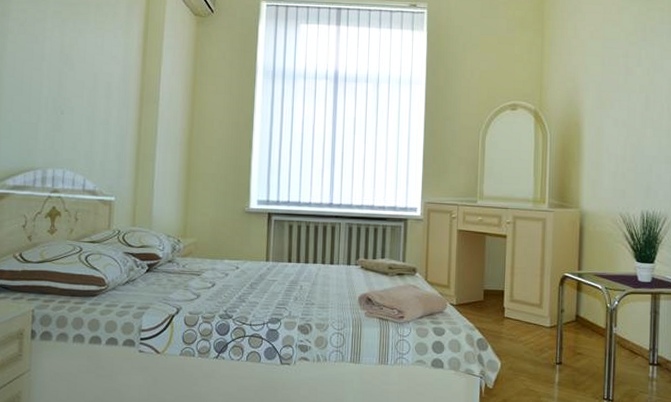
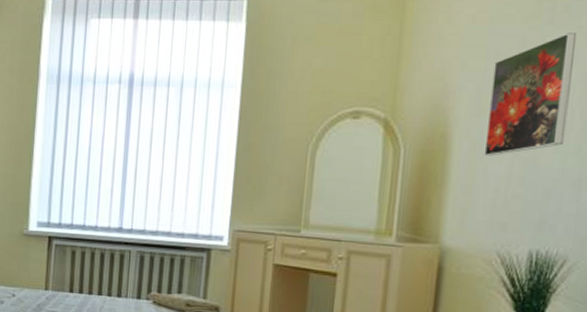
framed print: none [606,47,660,139] -> present [484,33,576,156]

